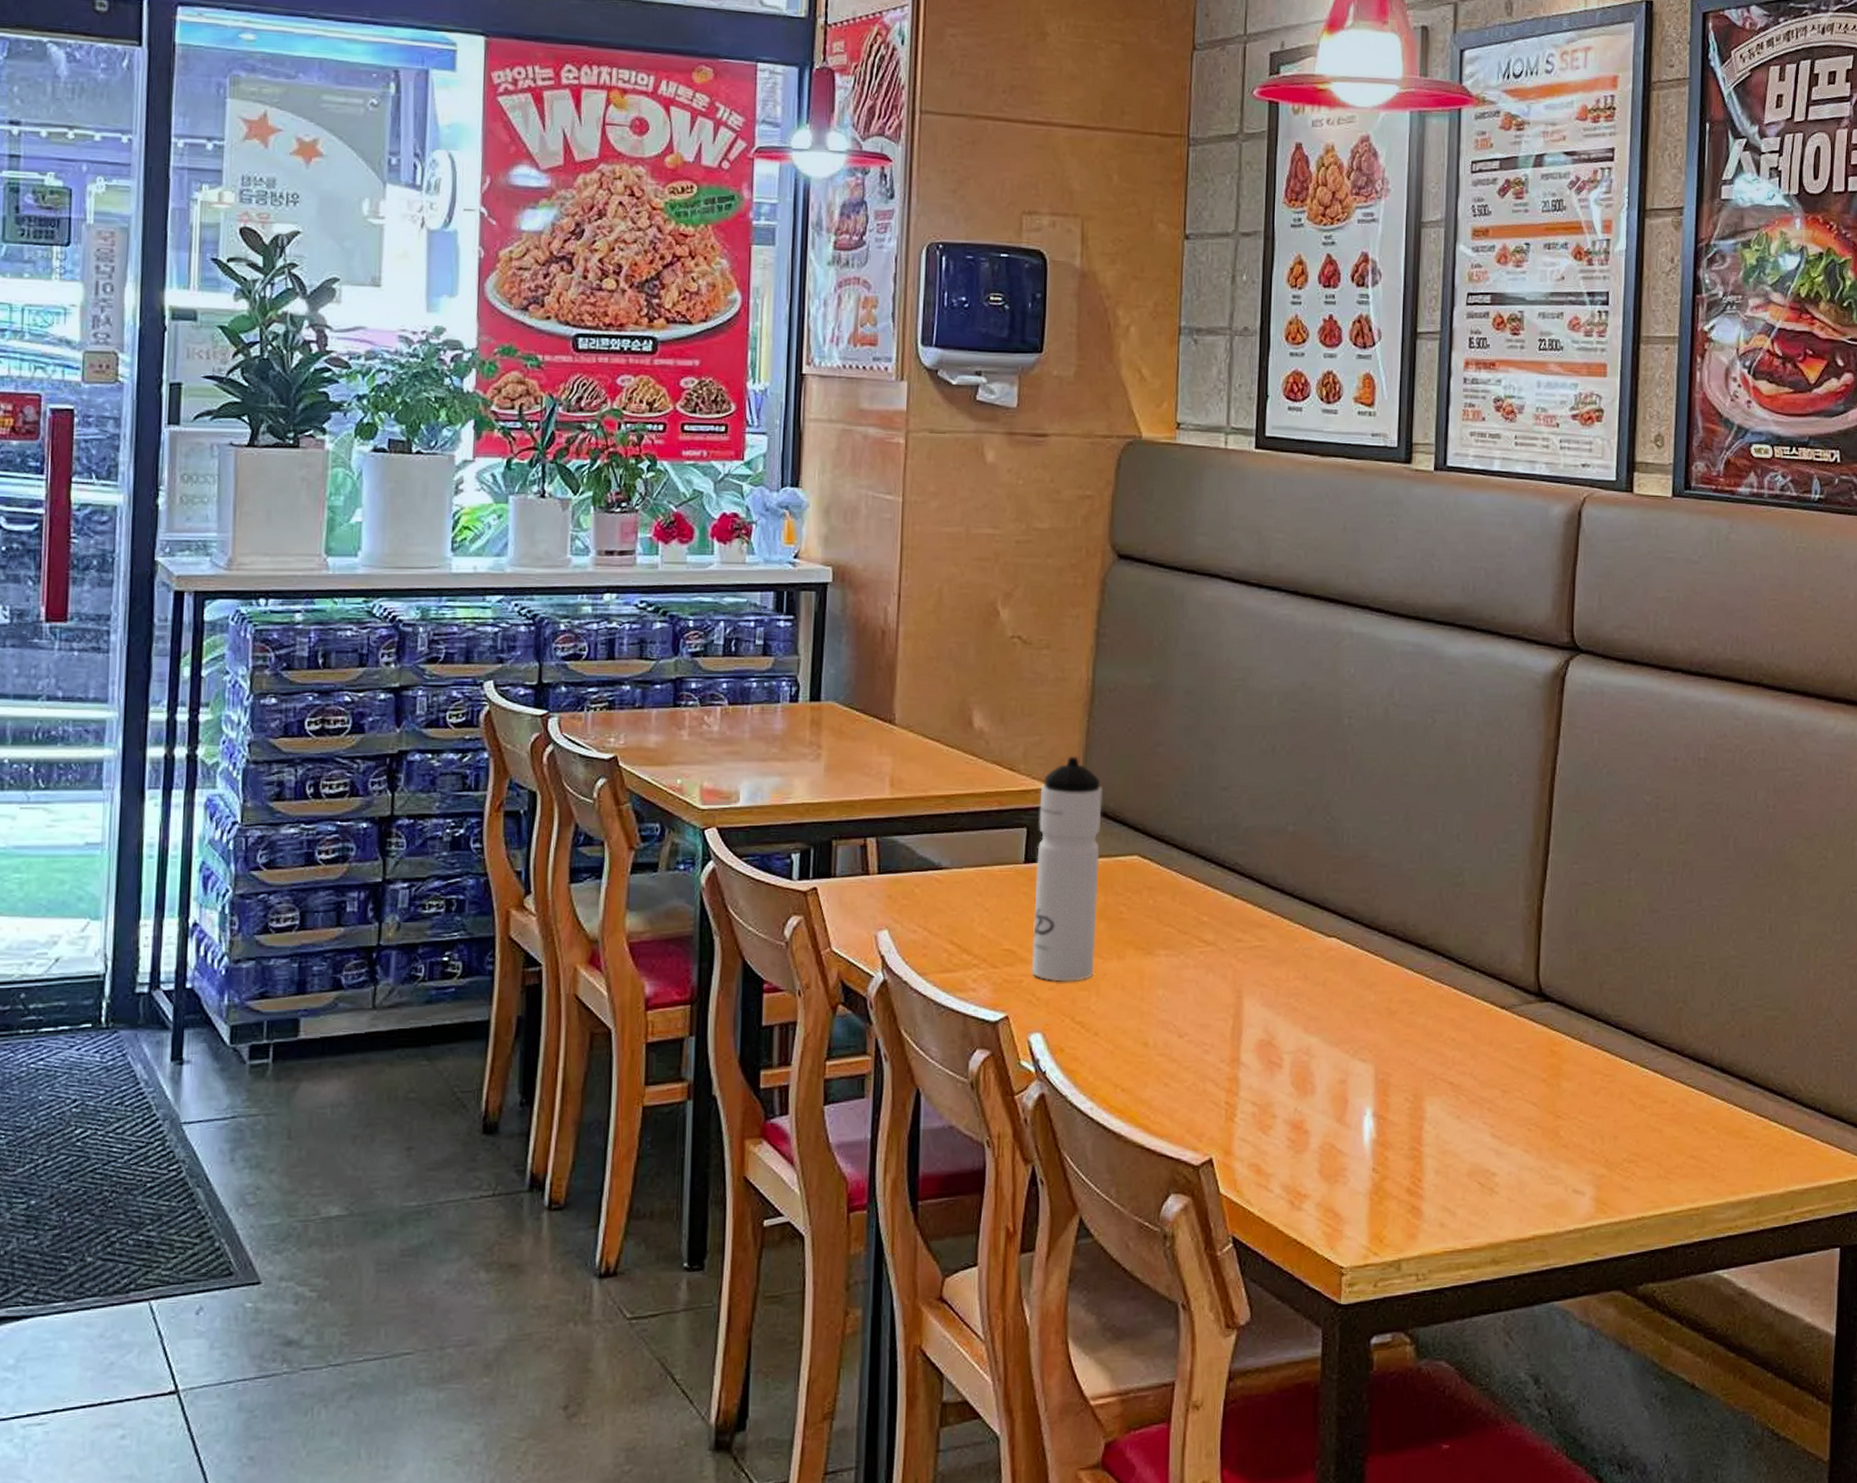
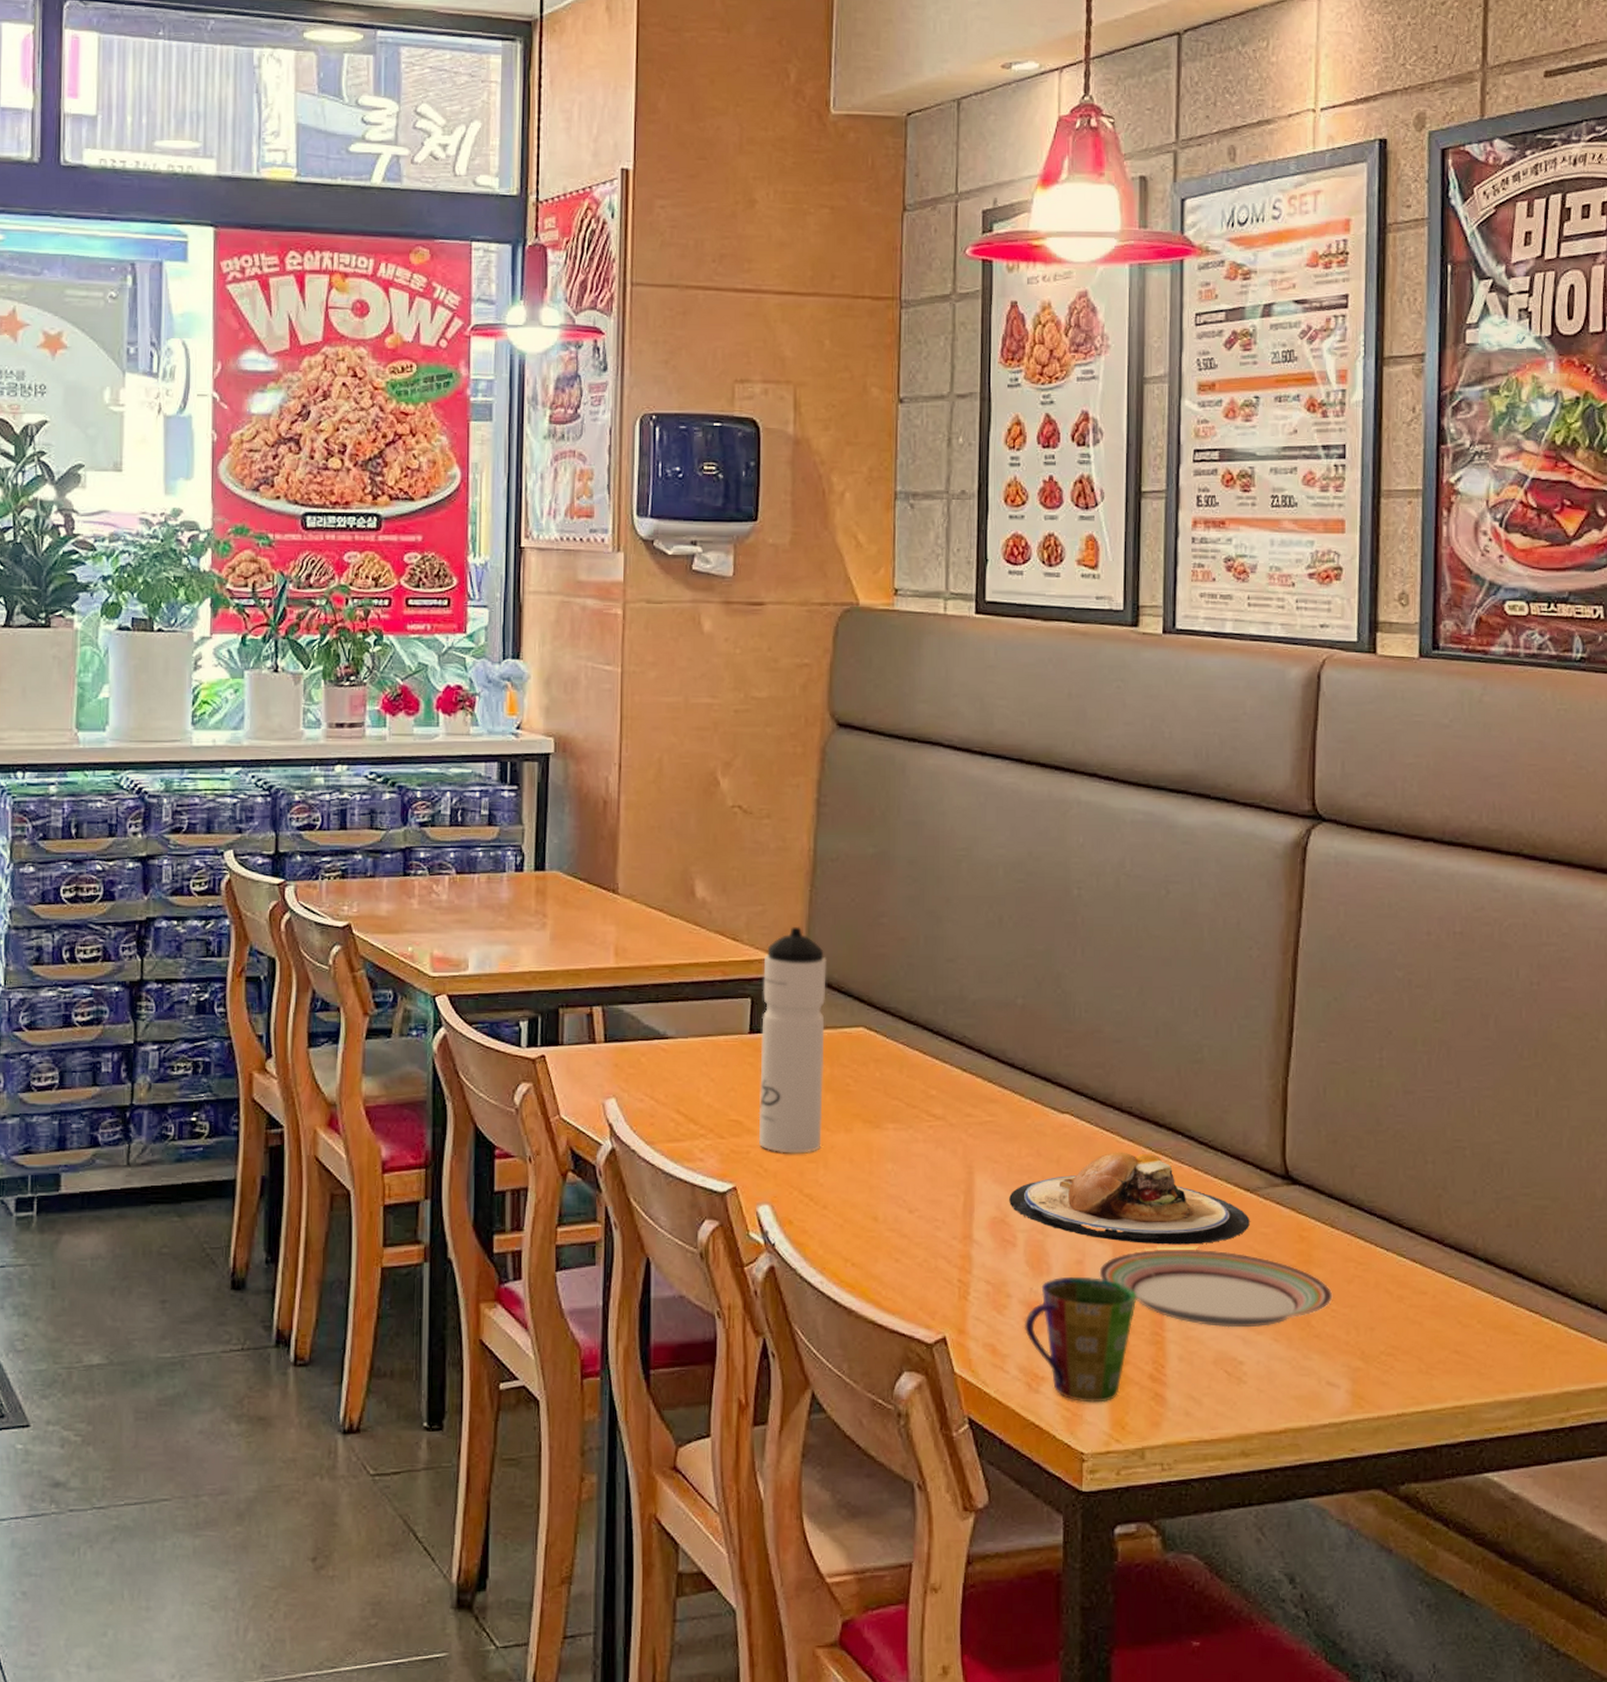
plate: none [1276,973,1505,1063] -> present [1009,1152,1250,1245]
cup: none [1288,1095,1397,1218] -> present [1024,1276,1137,1403]
plate: none [1361,1065,1580,1141] -> present [1099,1248,1333,1328]

